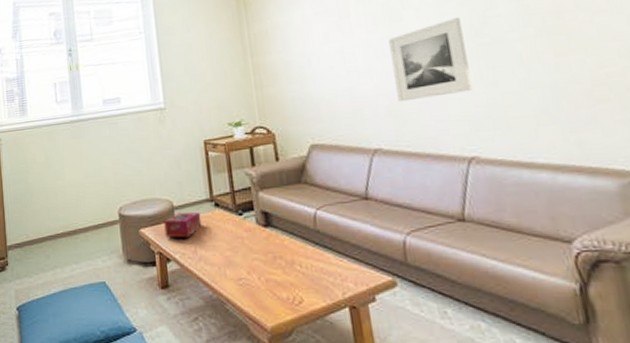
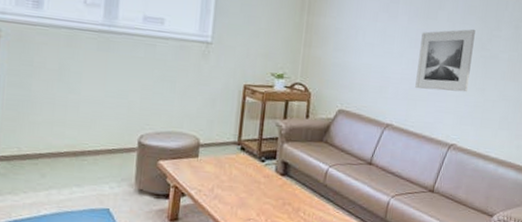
tissue box: present [164,212,202,238] -> none [185,150,225,176]

